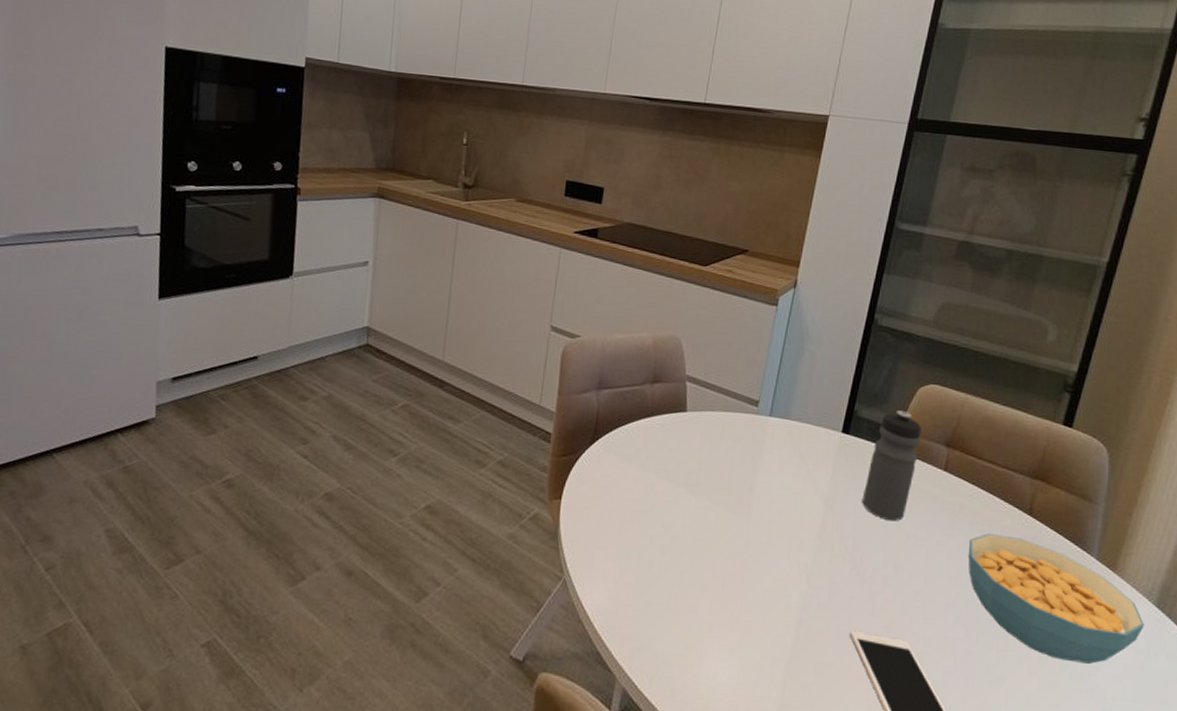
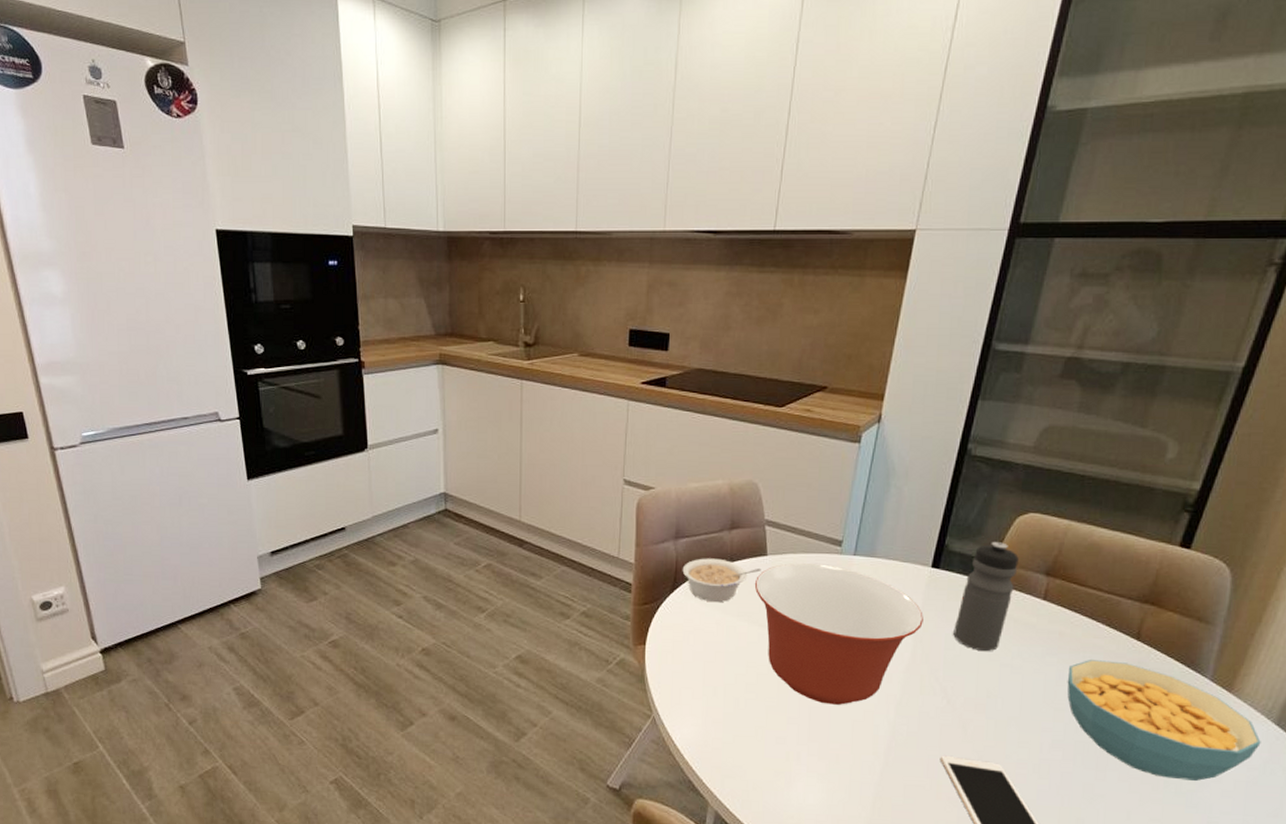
legume: none [603,410,681,458] -> present [682,558,761,603]
mixing bowl: none [673,421,834,573] -> present [754,563,923,705]

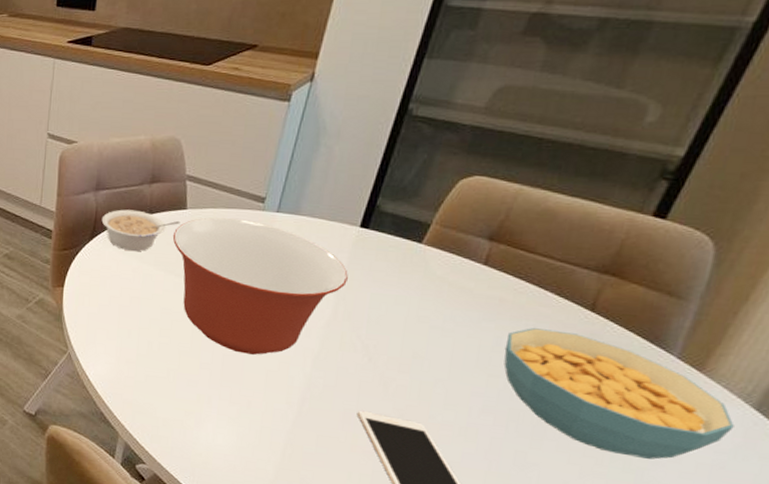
water bottle: present [953,542,1019,652] -> none [379,204,459,314]

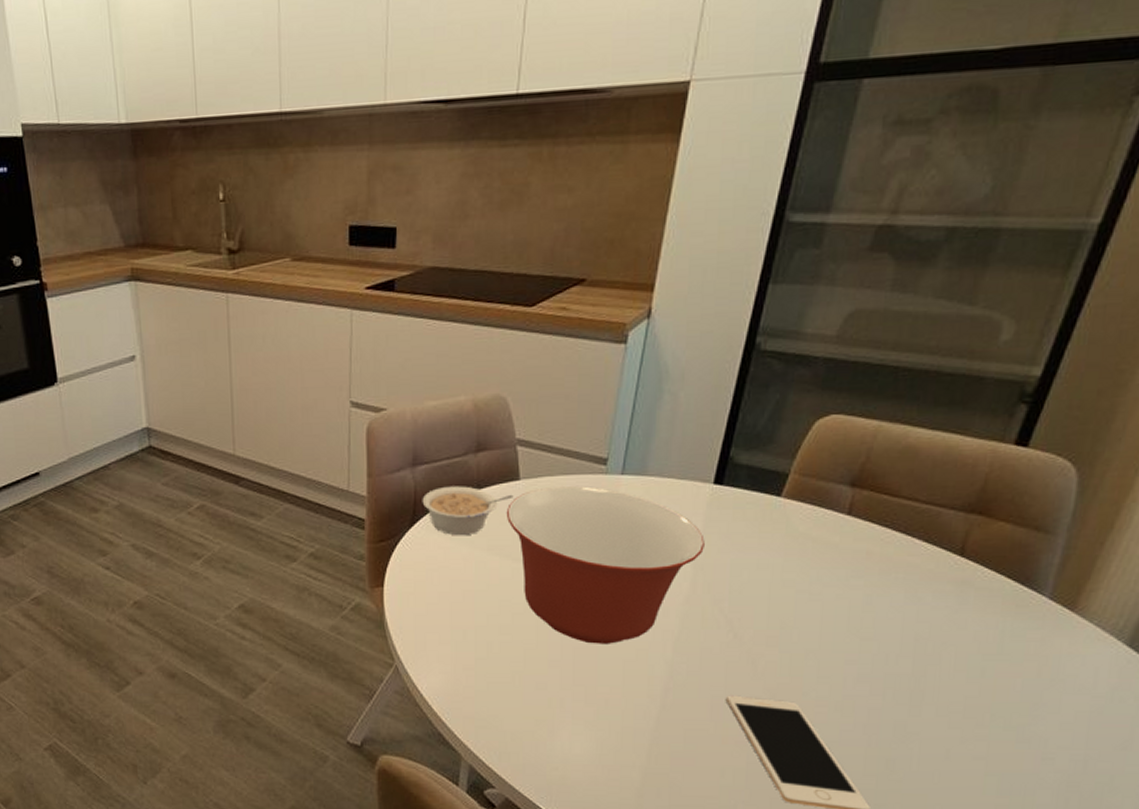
cereal bowl: present [503,328,734,460] -> none [875,581,1109,713]

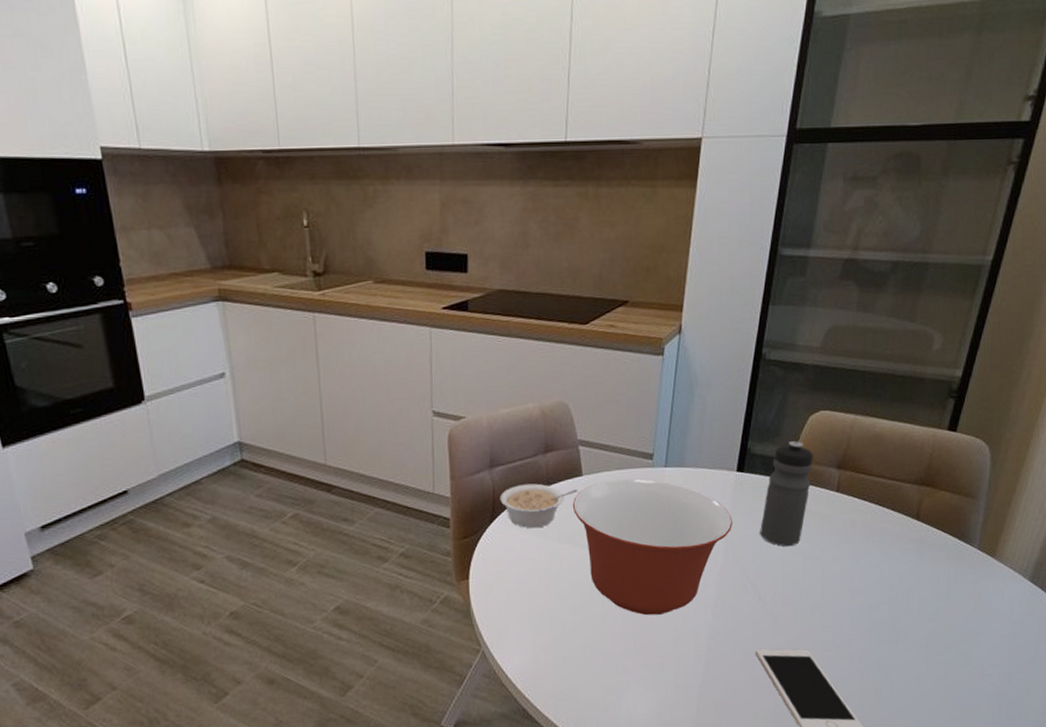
water bottle: none [740,451,818,577] -> present [760,441,813,547]

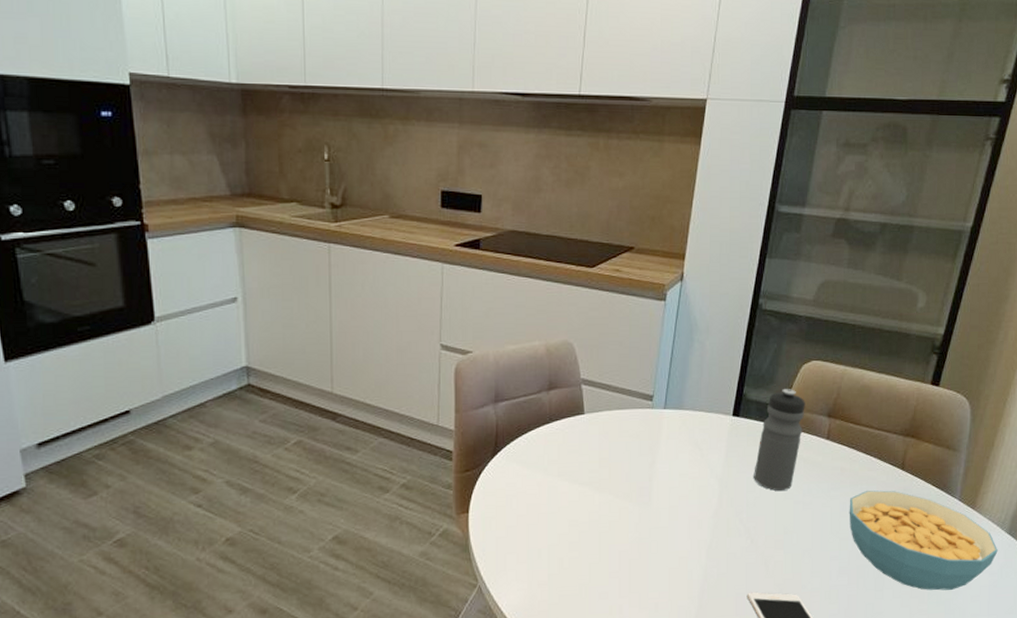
legume: present [500,483,578,529] -> none [503,420,579,465]
mixing bowl: present [572,478,732,616] -> none [573,419,727,555]
cereal bowl: none [861,542,1020,642] -> present [849,490,998,591]

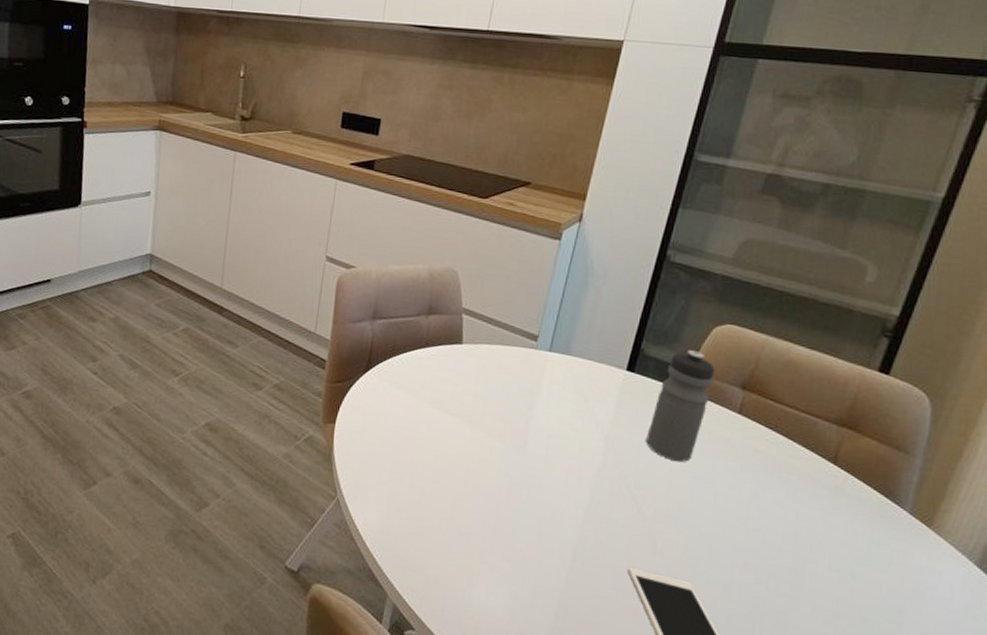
cereal bowl: present [849,490,998,591] -> none [760,480,962,620]

